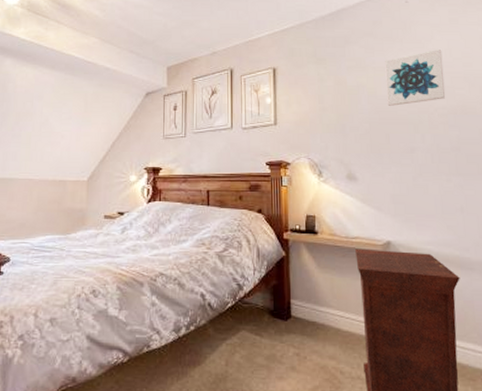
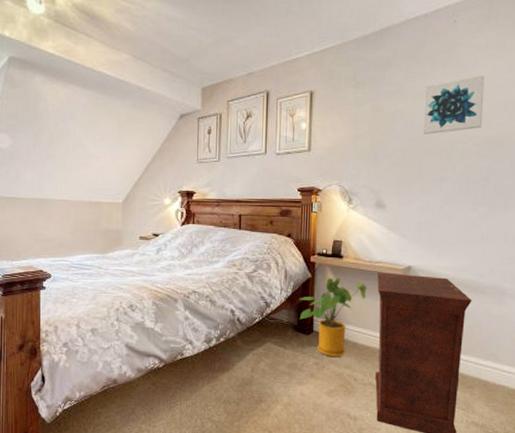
house plant: none [273,256,346,347] -> present [298,278,367,358]

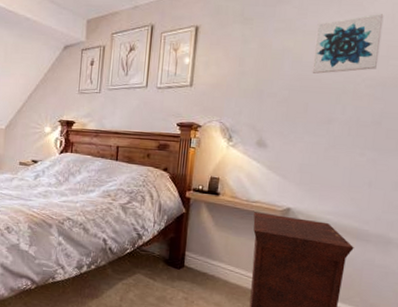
house plant: present [298,278,367,358] -> none [171,214,243,294]

